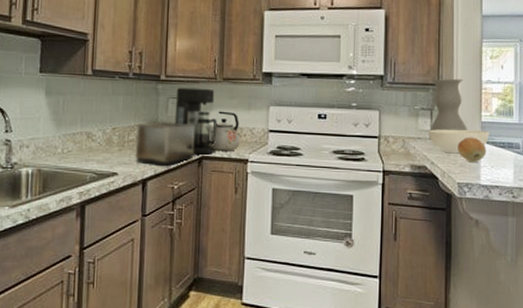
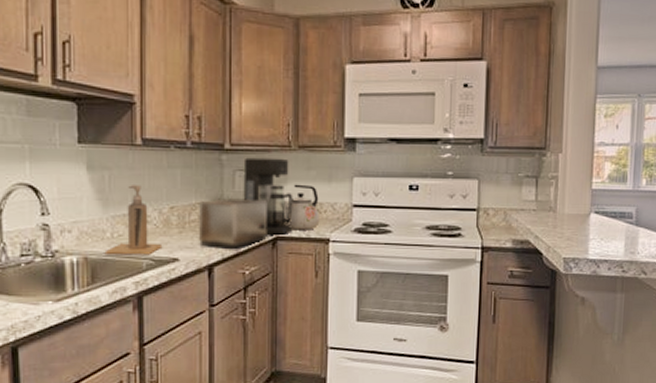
soap dispenser: none [55,108,105,169] -> present [104,185,163,255]
bowl: present [427,129,490,154] -> none [532,198,601,226]
vase: present [430,78,468,131] -> none [534,141,577,201]
fruit: present [457,137,487,162] -> none [564,207,596,234]

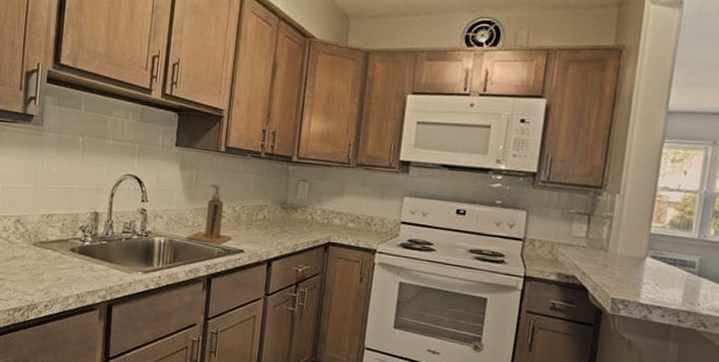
toaster: present [199,198,268,249] -> none [262,203,324,248]
coffee maker: present [243,157,293,236] -> none [303,170,348,242]
kettle: present [284,184,320,230] -> none [338,197,371,240]

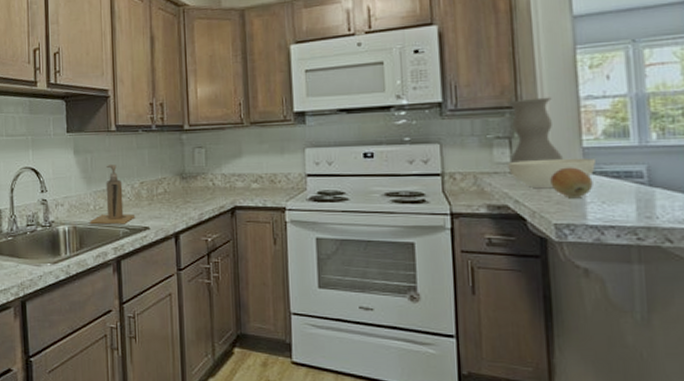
bowl: none [581,236,659,267] -> present [506,158,597,189]
vase: none [585,181,634,242] -> present [506,97,564,163]
fruit: none [616,249,653,278] -> present [550,167,593,197]

